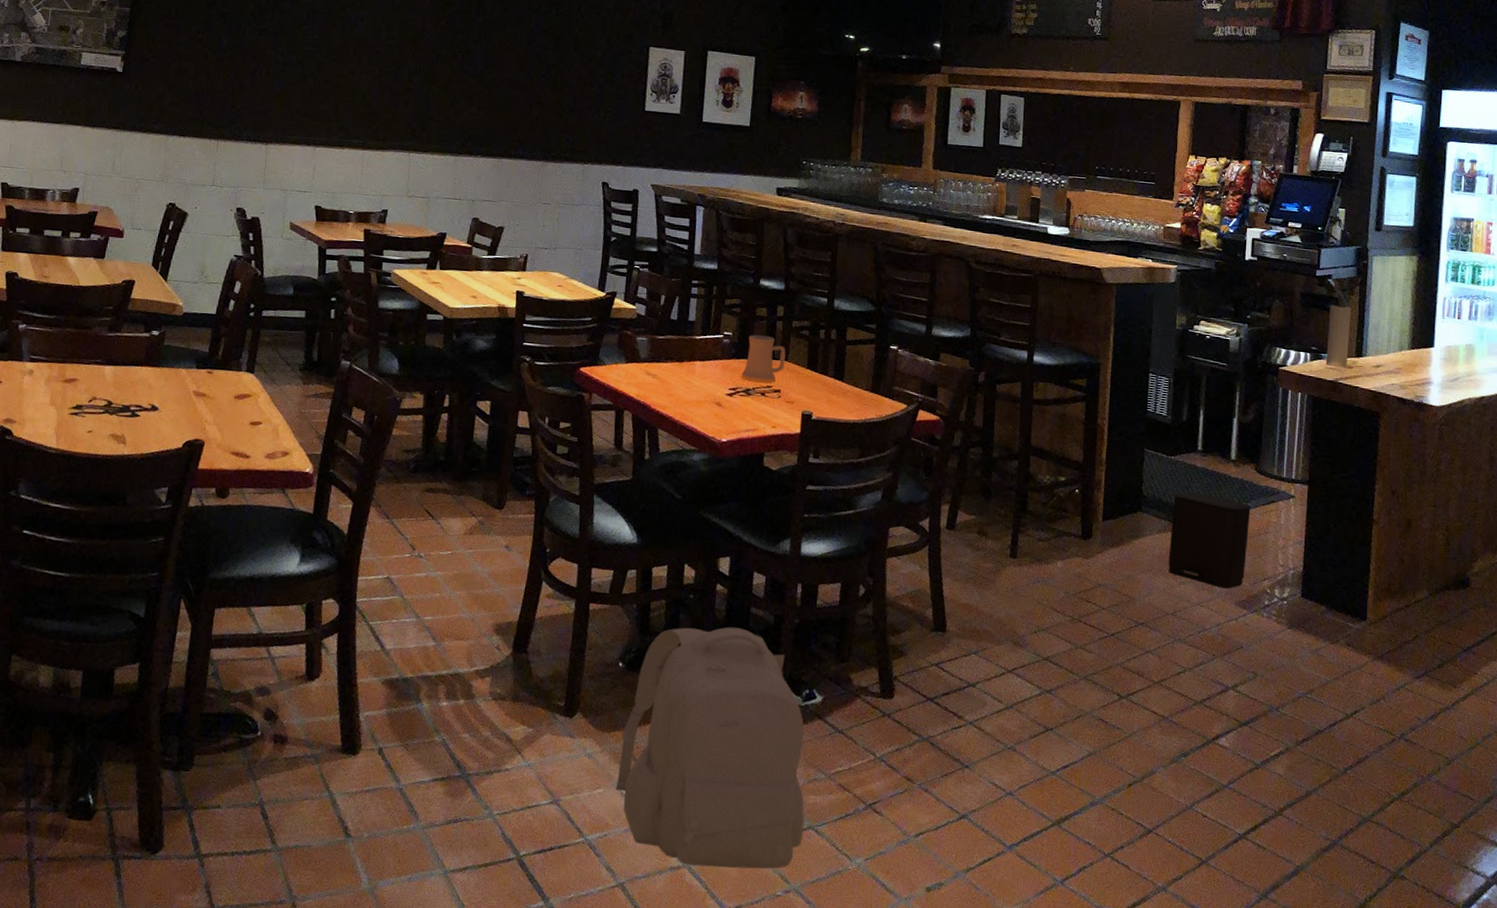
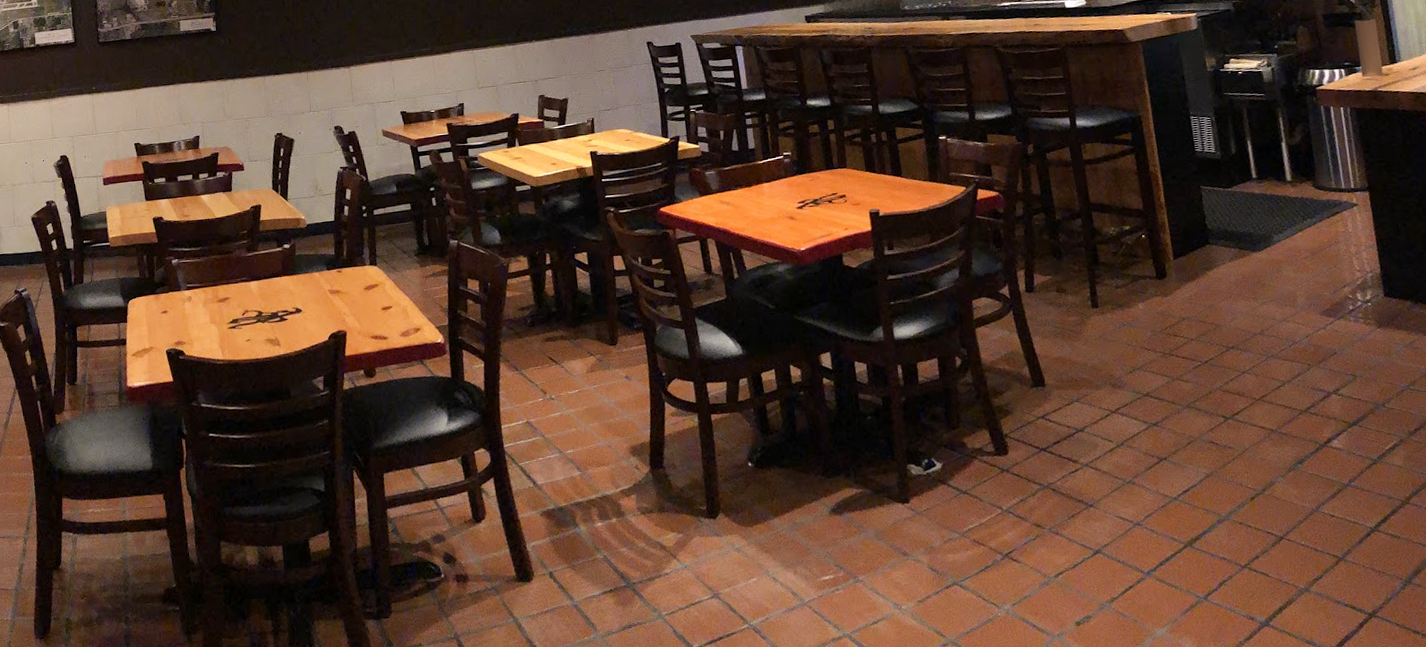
backpack: present [615,627,805,869] -> none [763,413,950,635]
beer mug: present [741,334,786,384] -> none [806,149,845,193]
pedal bin: present [1168,491,1251,589] -> none [1238,216,1324,302]

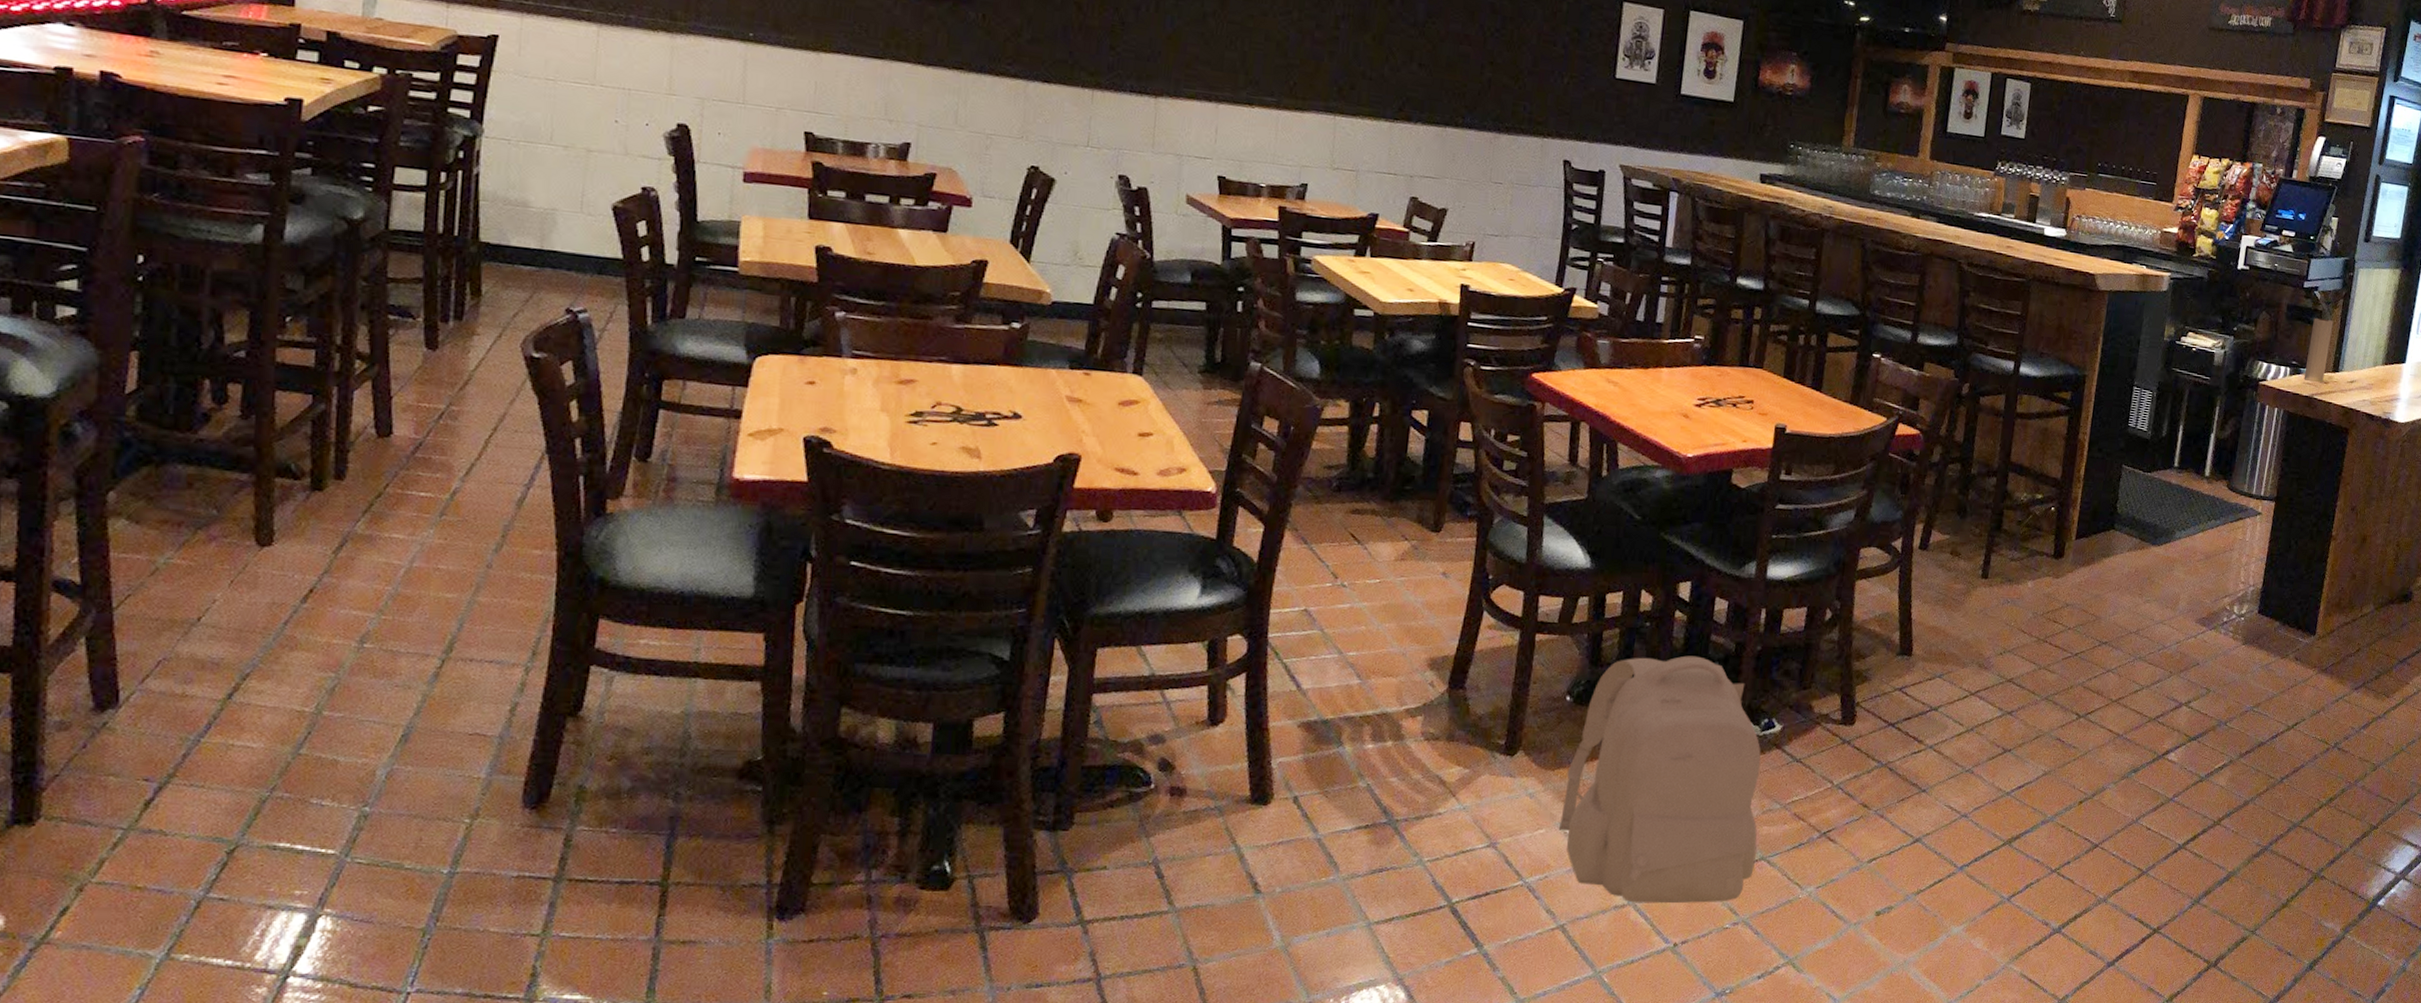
backpack: none [763,413,950,635] -> present [1558,655,1761,904]

